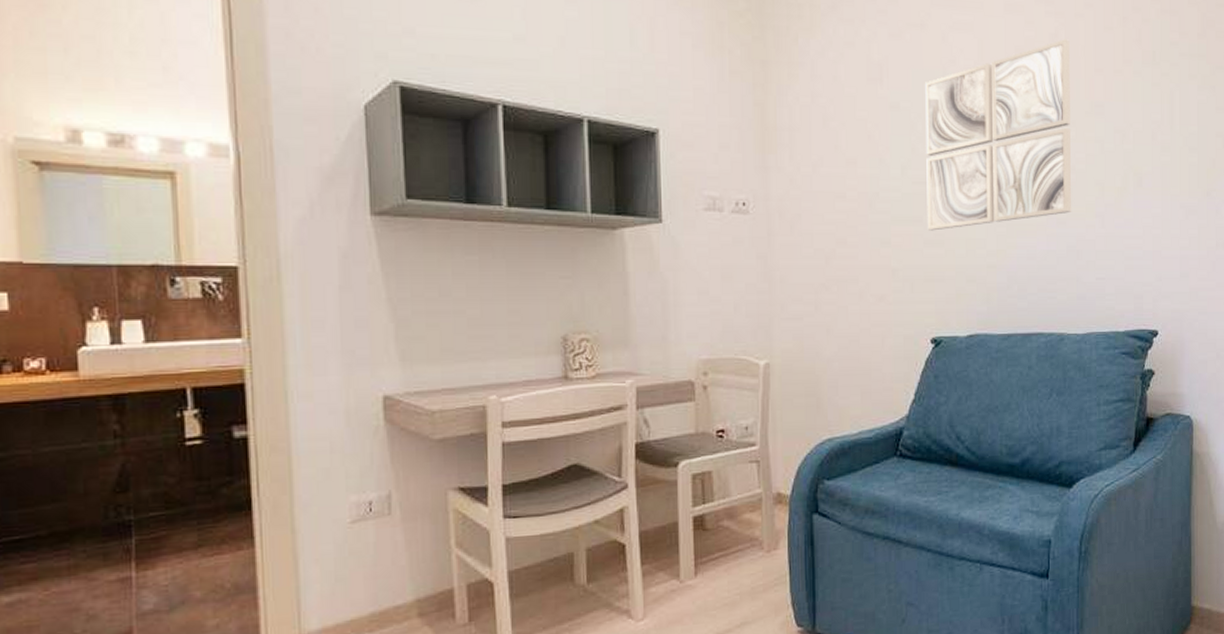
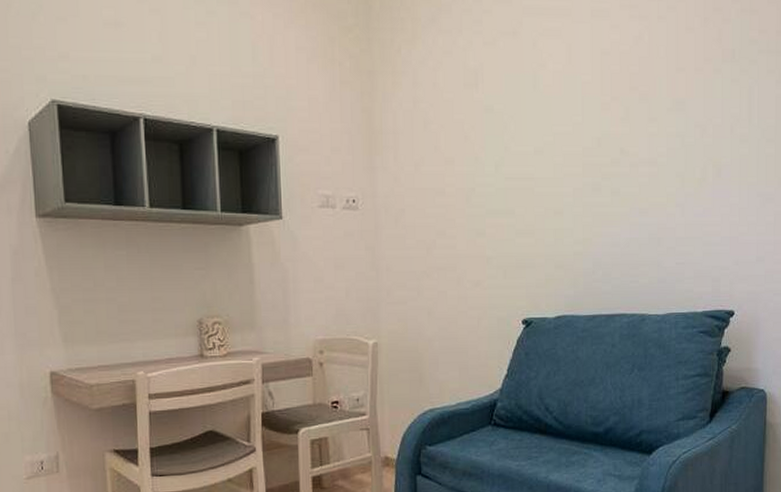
wall art: present [925,39,1072,231] -> none [517,41,654,222]

